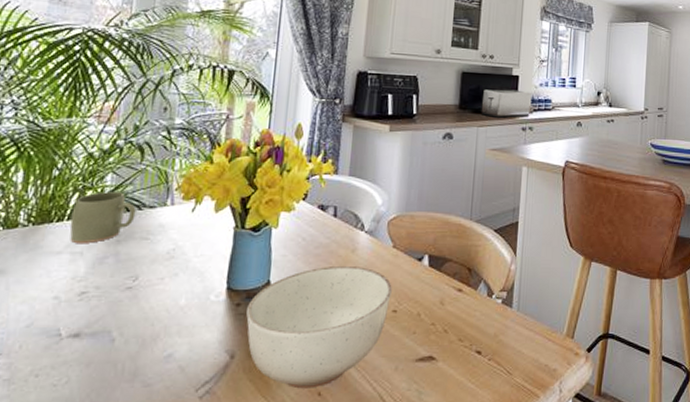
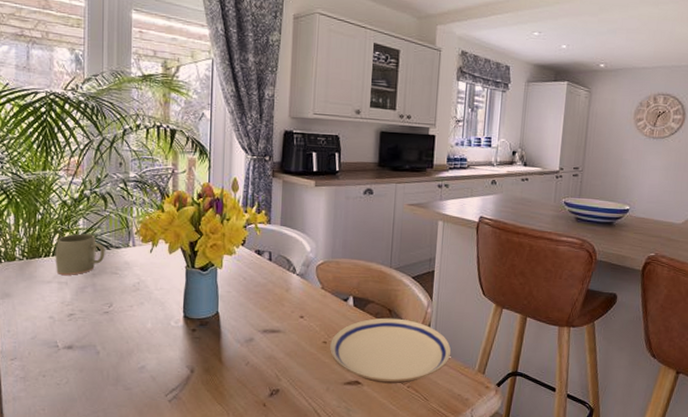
bowl: present [246,265,392,389] -> none [201,302,322,400]
plate: none [400,278,536,357] -> present [330,318,451,384]
toaster: present [481,89,531,119] -> none [399,148,447,176]

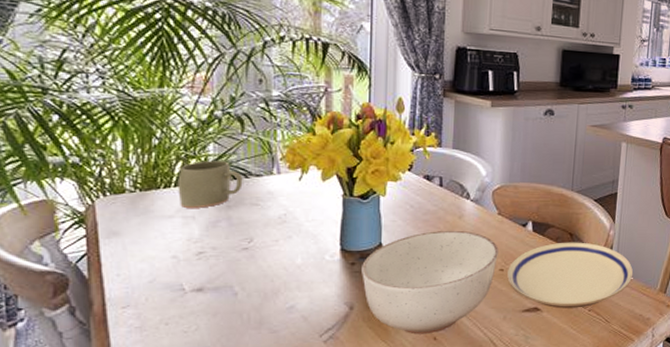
bowl: none [201,302,322,400] -> present [362,230,498,334]

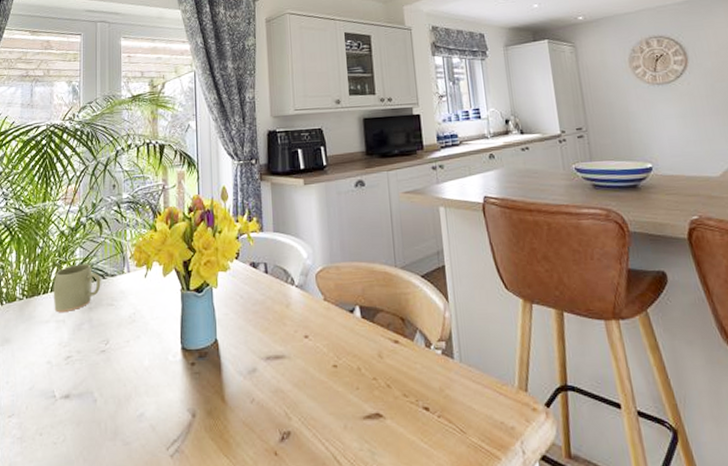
bowl: present [362,230,498,334] -> none [201,321,330,448]
plate: present [507,242,633,309] -> none [341,328,482,414]

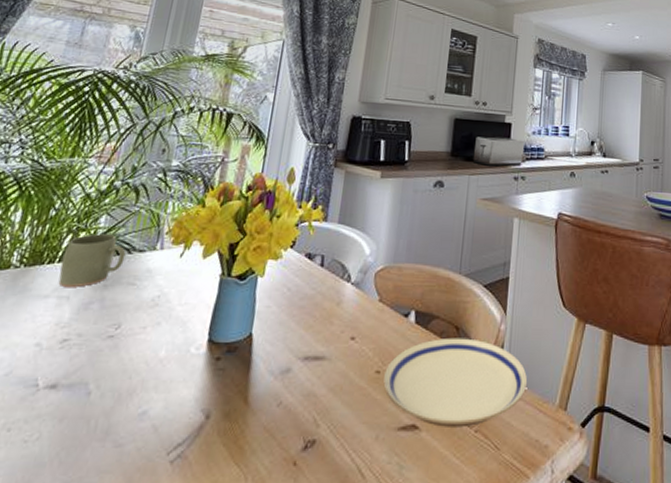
plate: none [341,328,482,414] -> present [383,337,527,428]
toaster: none [387,128,438,161] -> present [472,136,524,167]

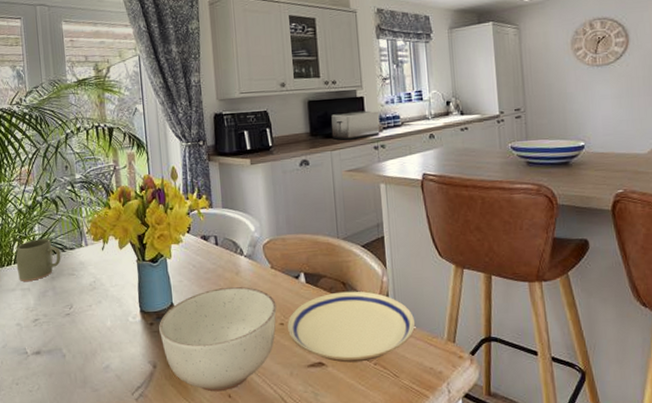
bowl: none [225,319,376,457] -> present [159,286,277,392]

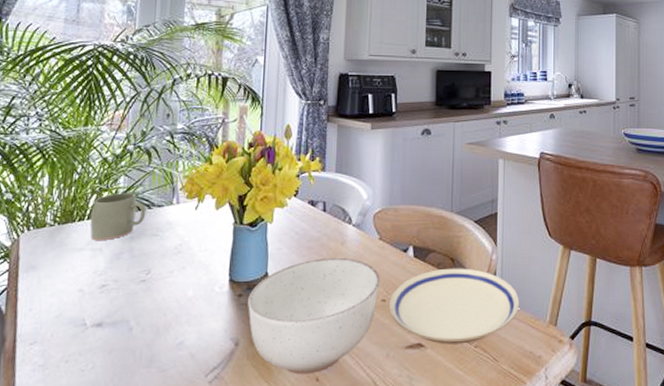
toaster: present [331,110,380,141] -> none [456,85,504,114]

